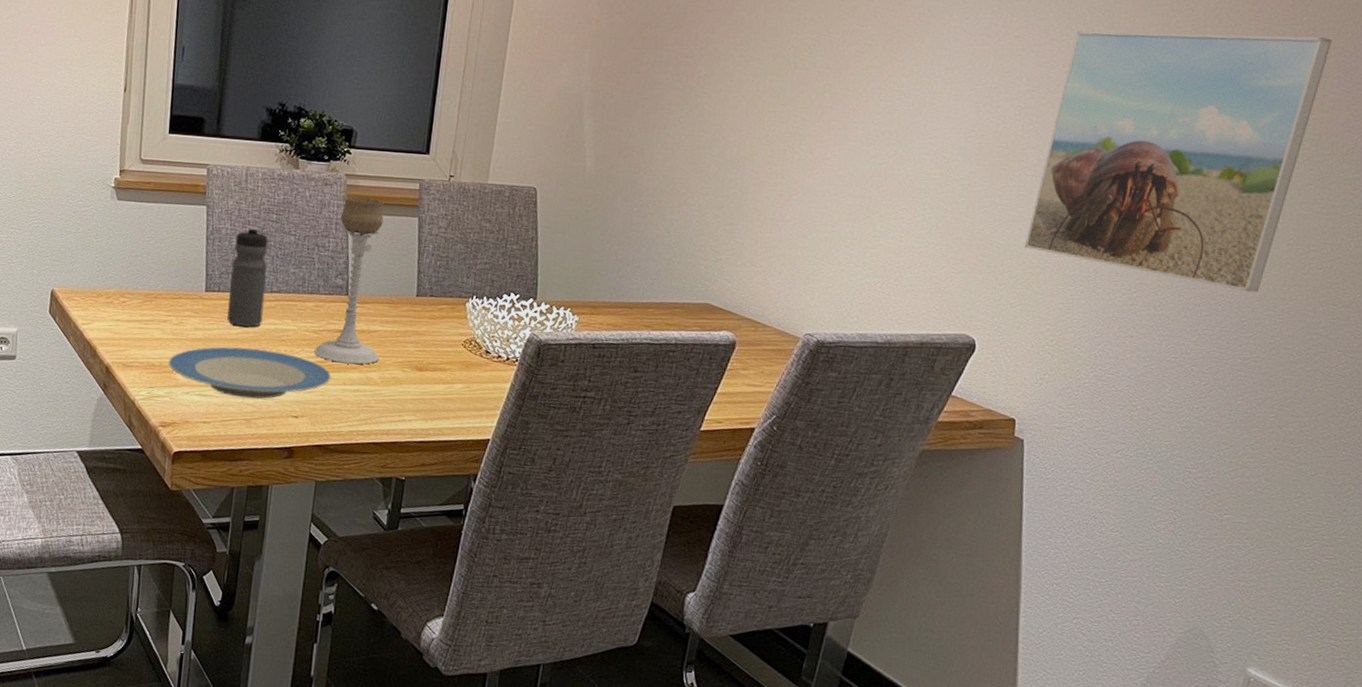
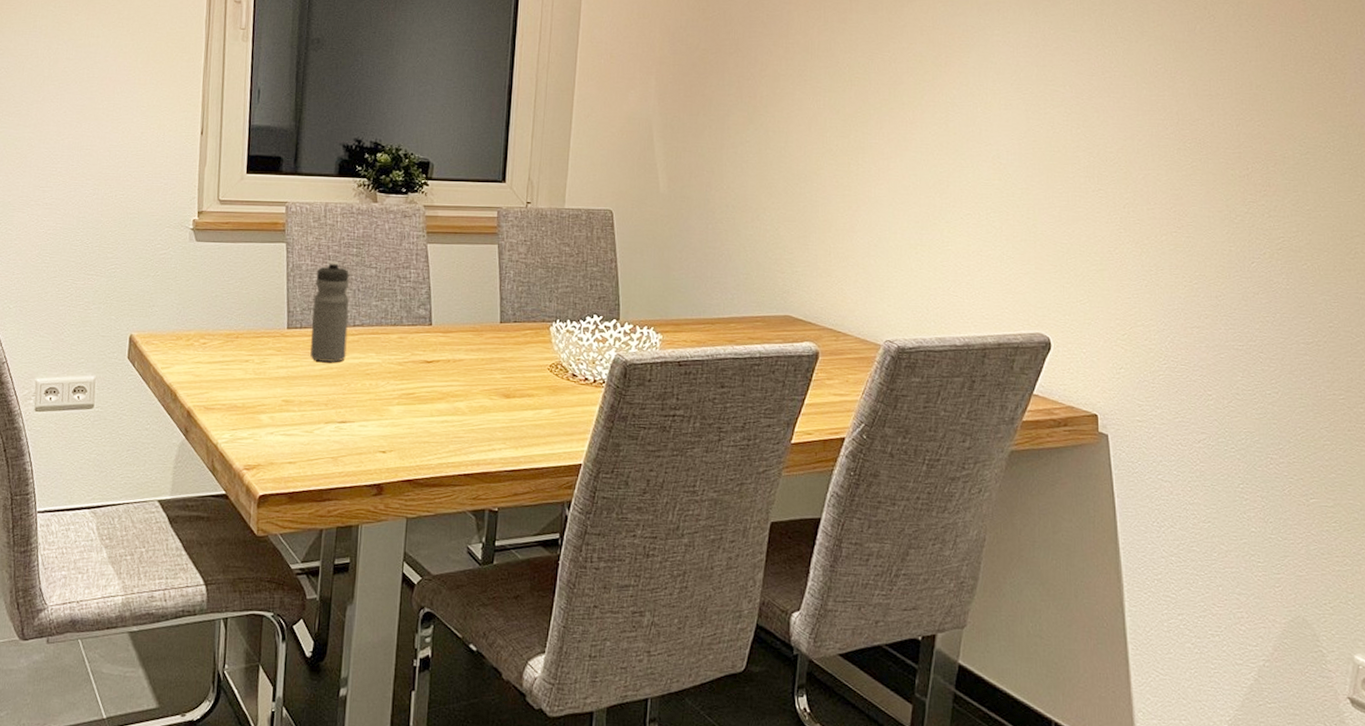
plate: present [168,347,331,399] -> none [251,384,418,436]
candle holder: present [314,196,384,365] -> none [400,227,466,395]
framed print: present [1024,30,1332,293] -> none [1086,37,1345,279]

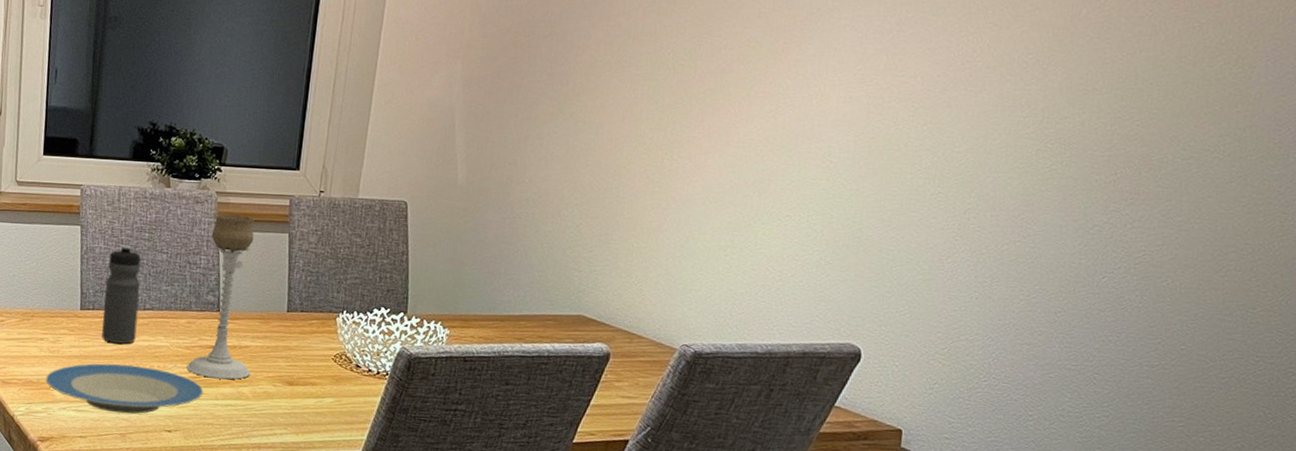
plate: none [251,384,418,436] -> present [45,363,204,414]
candle holder: none [400,227,466,395] -> present [186,213,254,380]

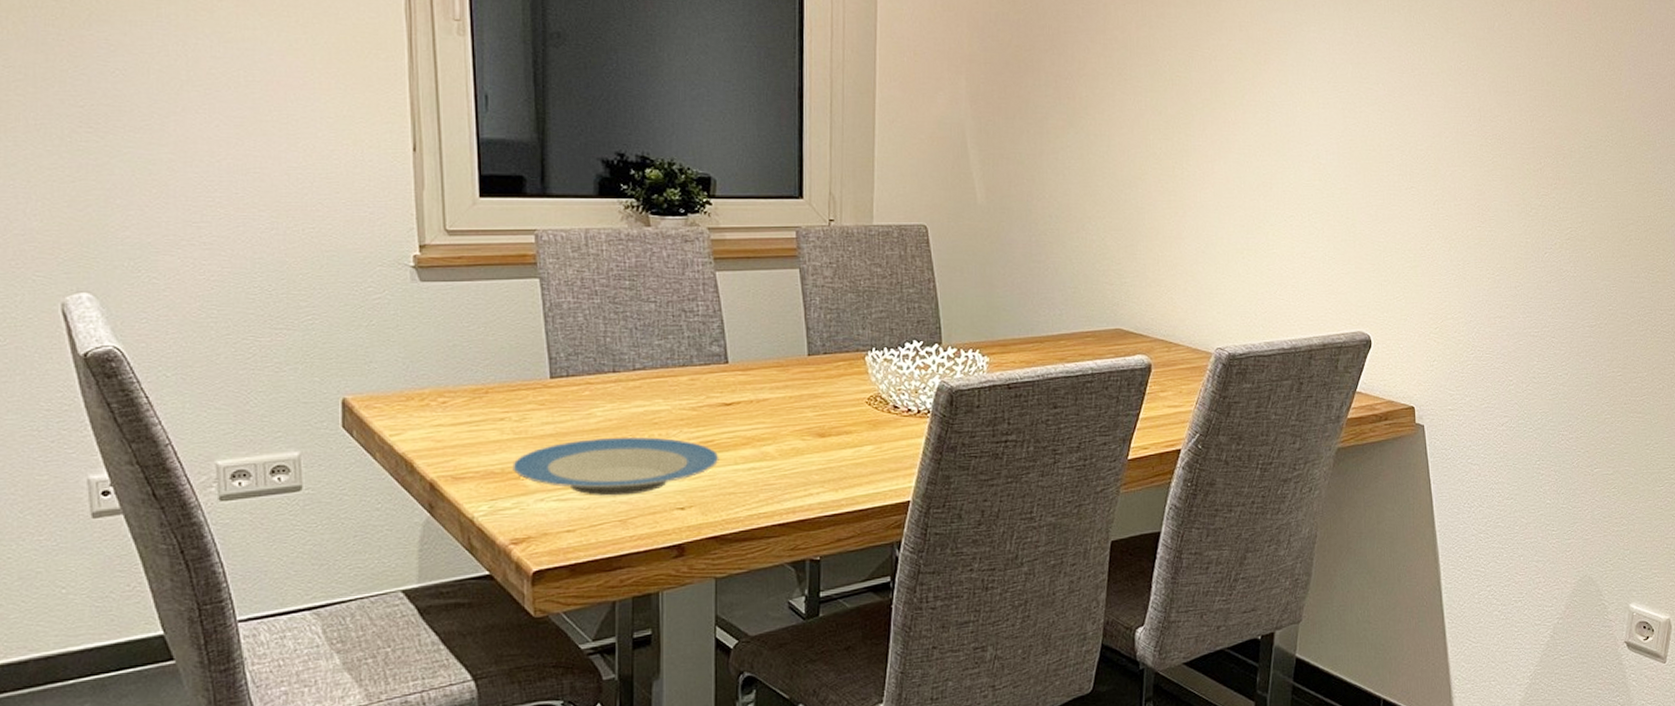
water bottle: present [102,244,141,344] -> none [580,296,627,413]
candle holder: present [186,213,254,380] -> none [695,251,773,441]

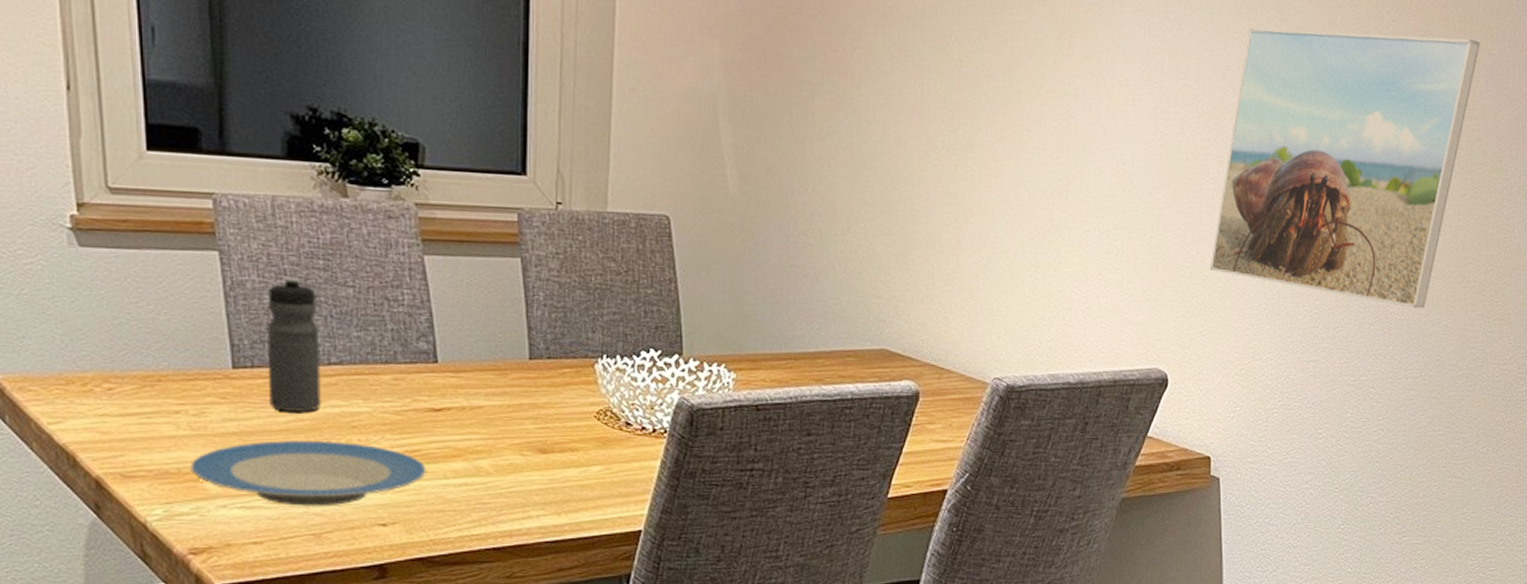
water bottle: none [580,296,627,413] -> present [267,276,321,412]
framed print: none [1400,35,1621,266] -> present [1209,27,1480,309]

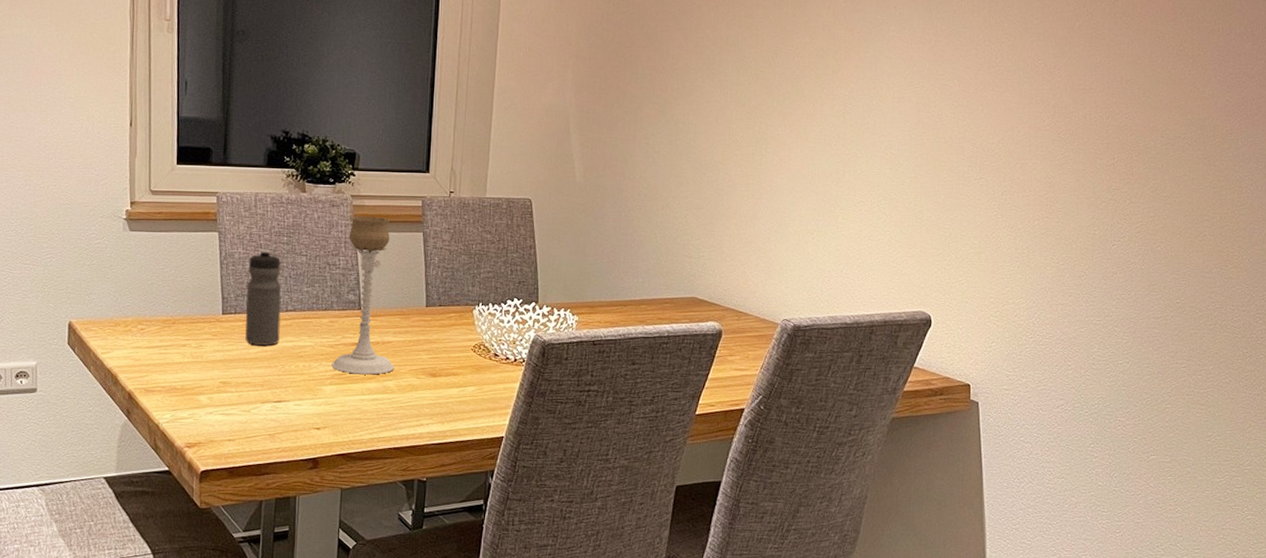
plate: present [190,440,427,507] -> none [190,366,350,414]
candle holder: none [399,232,489,452] -> present [332,215,394,375]
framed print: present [1209,27,1480,309] -> none [966,34,1207,259]

